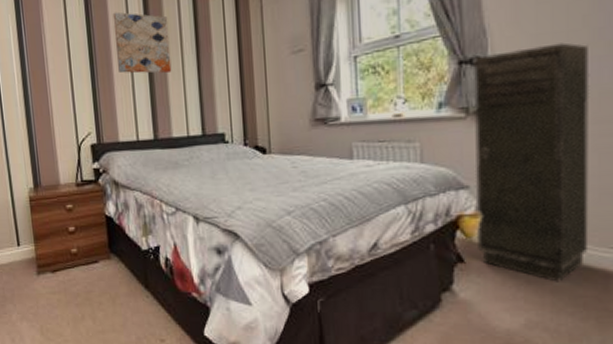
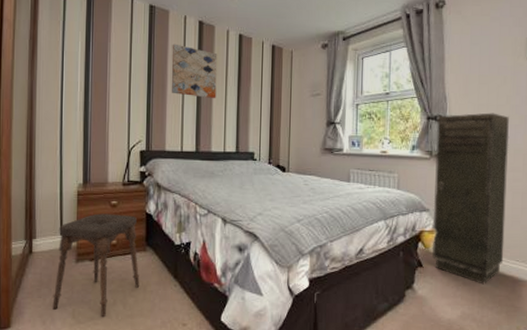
stool: none [15,219,108,333] -> present [52,213,140,317]

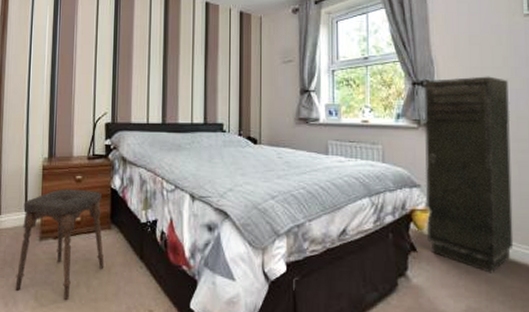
wall art: present [171,43,218,98] -> none [136,14,184,68]

